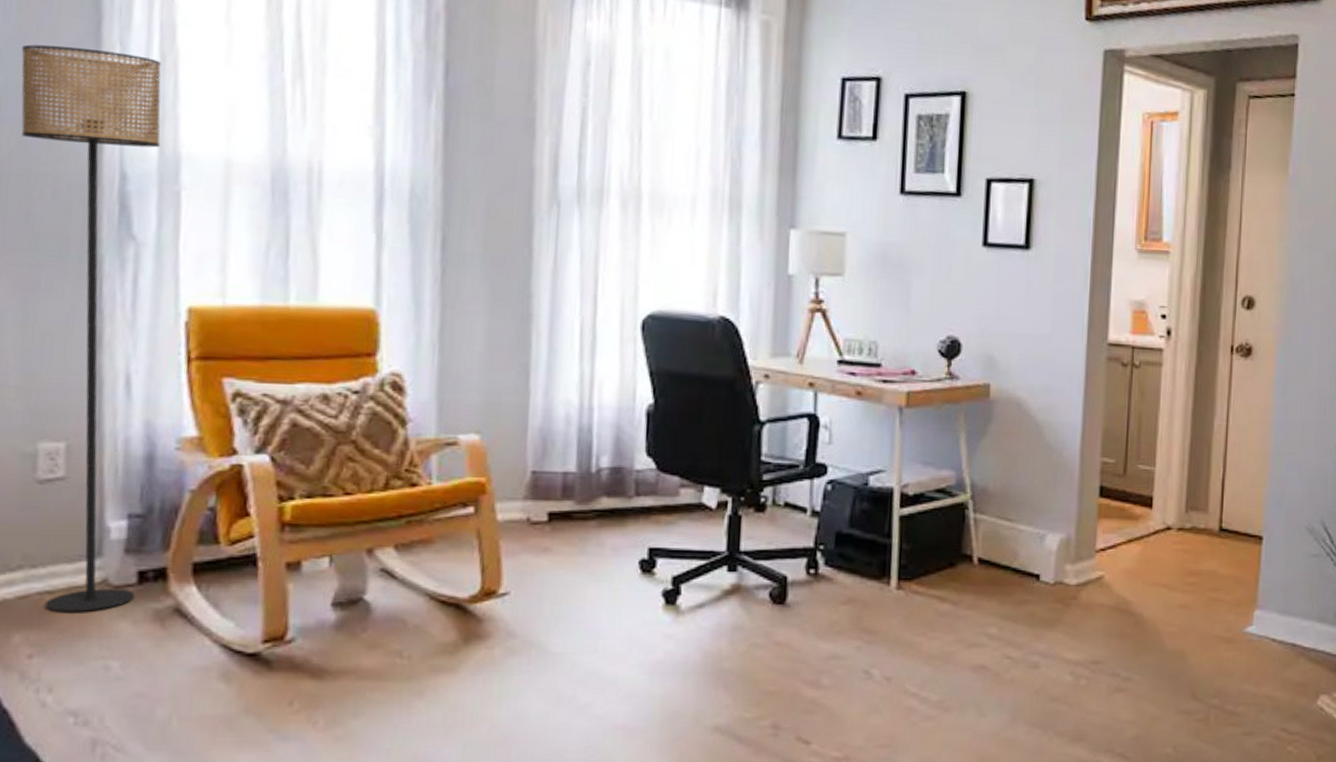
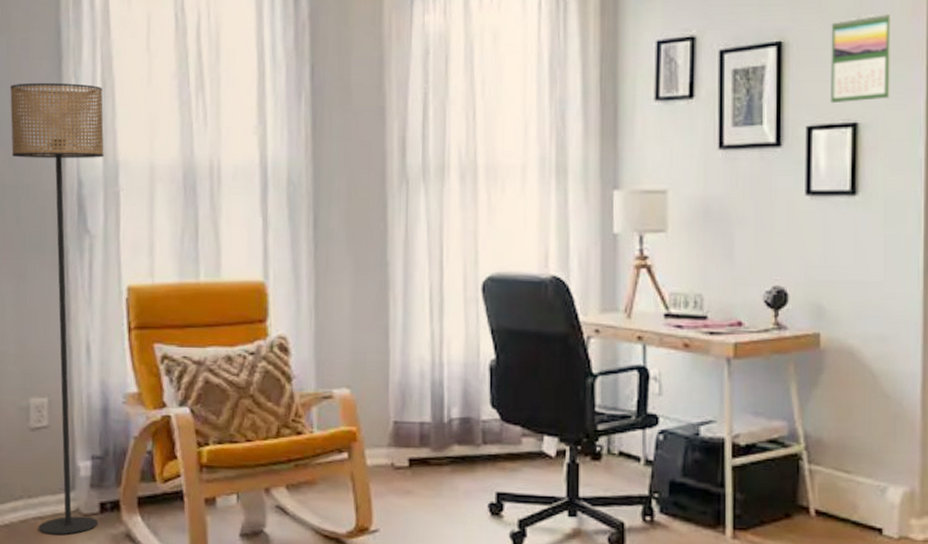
calendar: none [1009,73,1070,159] -> present [829,12,892,104]

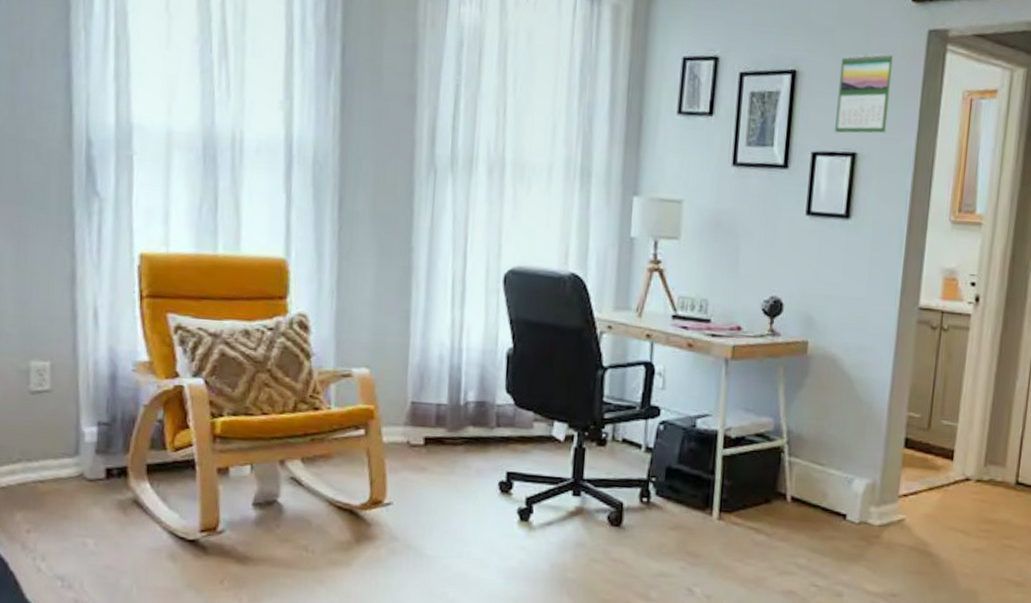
floor lamp: present [10,82,104,535] -> none [10,30,117,499]

